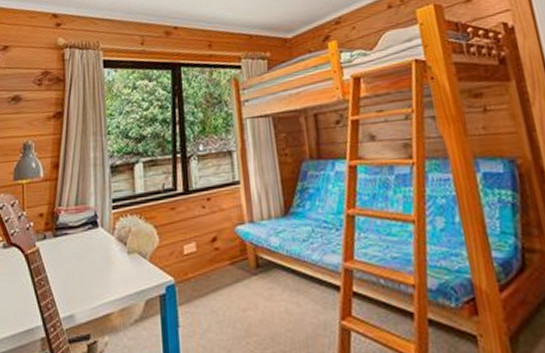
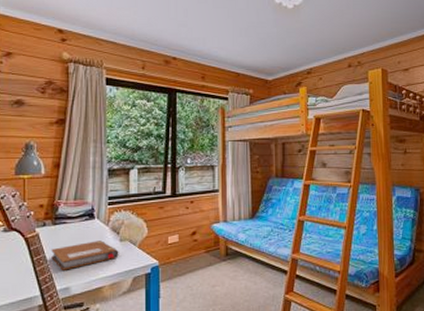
notebook: none [53,254,128,293] -> present [51,241,119,270]

